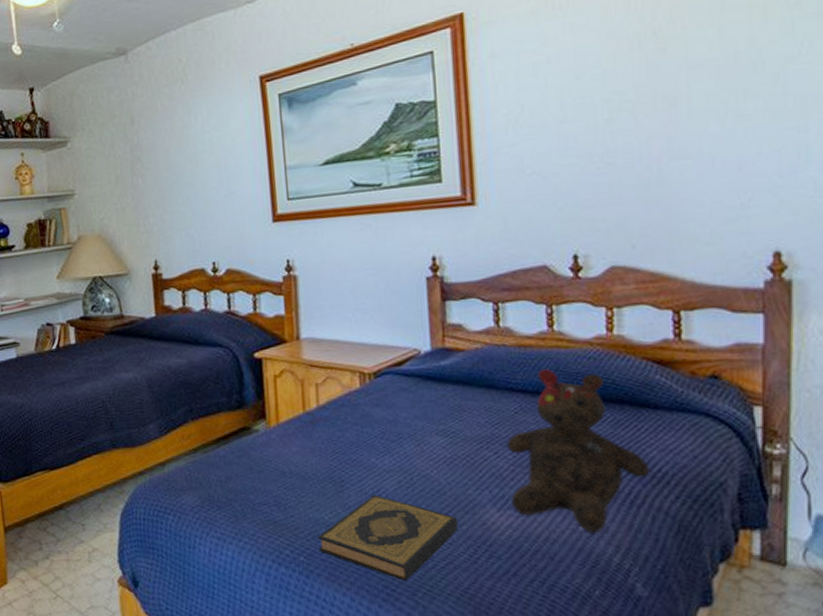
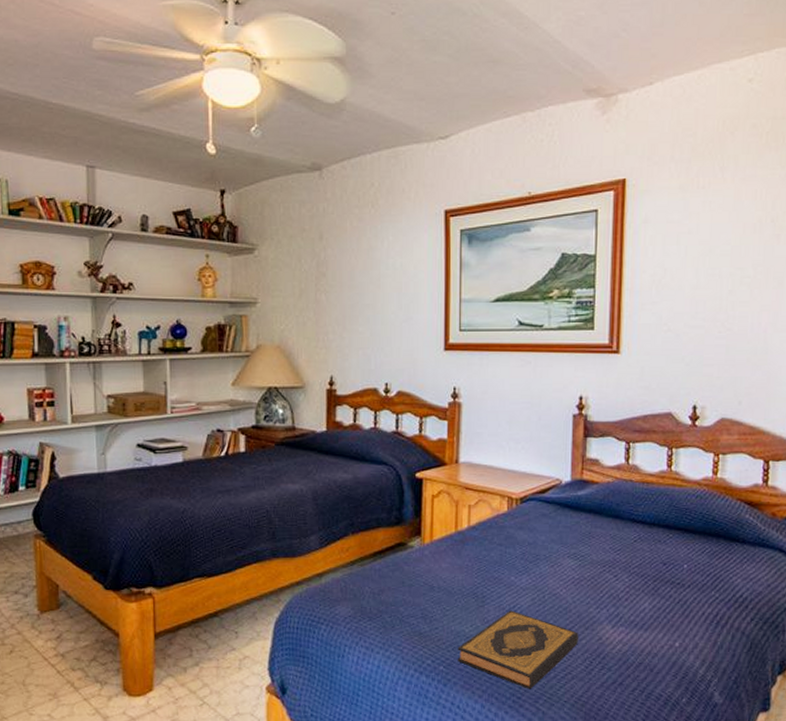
teddy bear: present [506,369,650,533] -> none [624,504,734,649]

